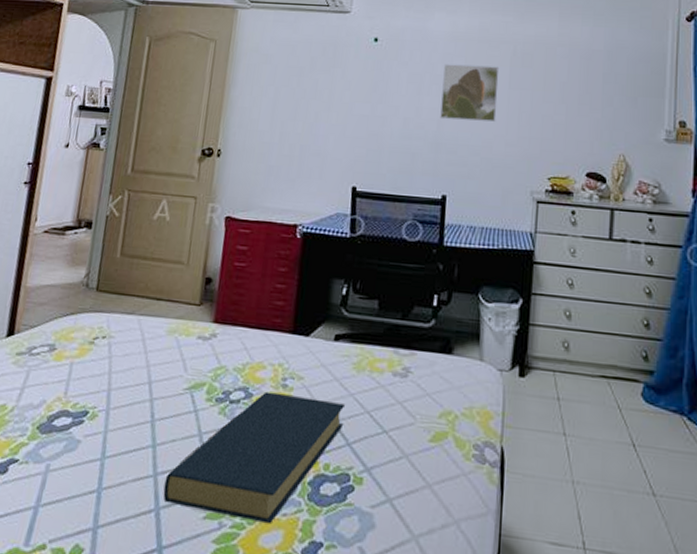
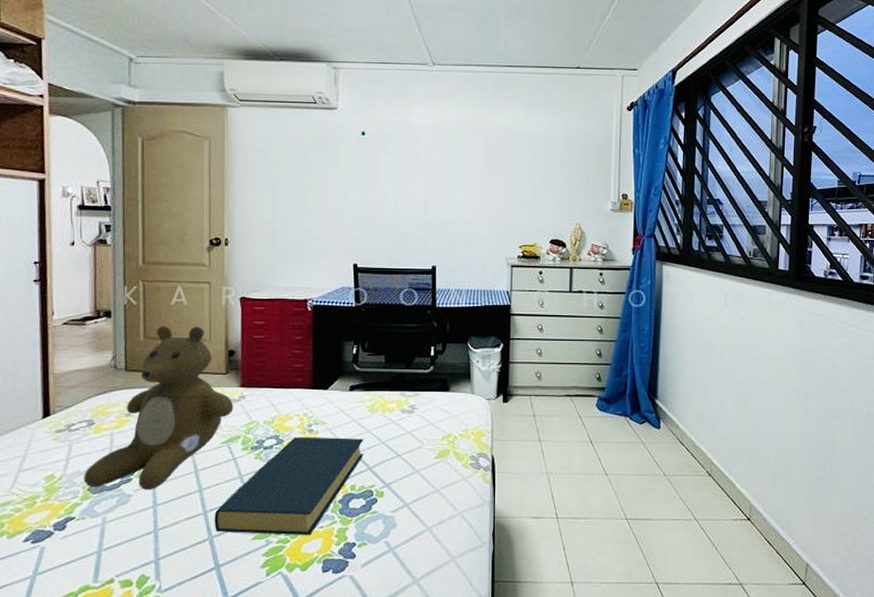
teddy bear: none [34,241,204,438] -> present [83,325,234,490]
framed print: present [440,64,500,122] -> none [426,153,475,202]

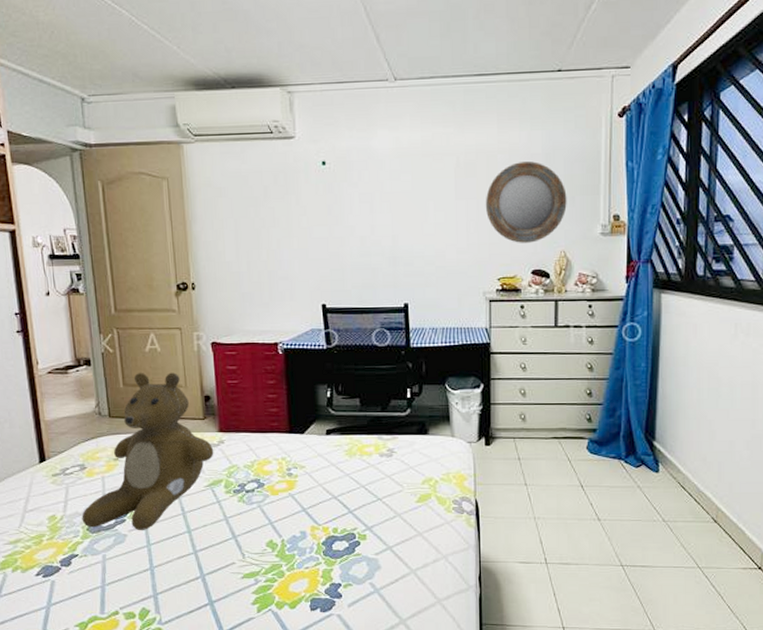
hardback book: present [214,436,364,536] -> none [204,480,344,576]
home mirror: none [510,143,582,215] -> present [485,161,567,243]

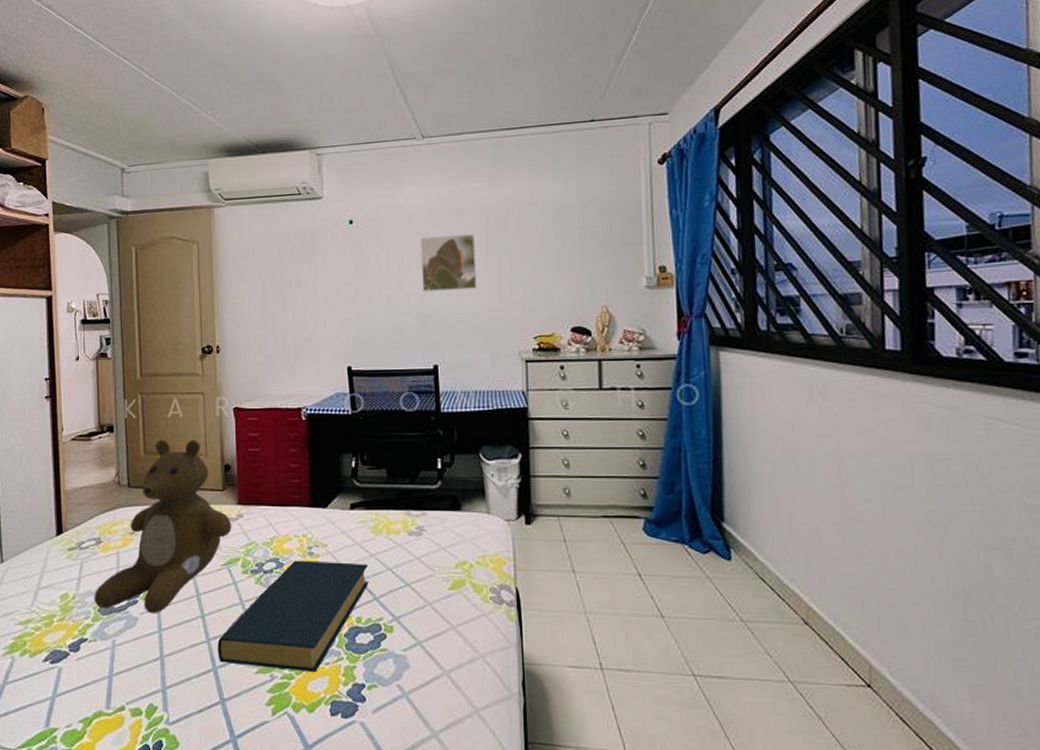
hardback book: none [204,480,344,576] -> present [217,560,369,673]
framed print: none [393,179,446,235] -> present [421,234,478,293]
home mirror: present [485,161,567,243] -> none [518,213,607,299]

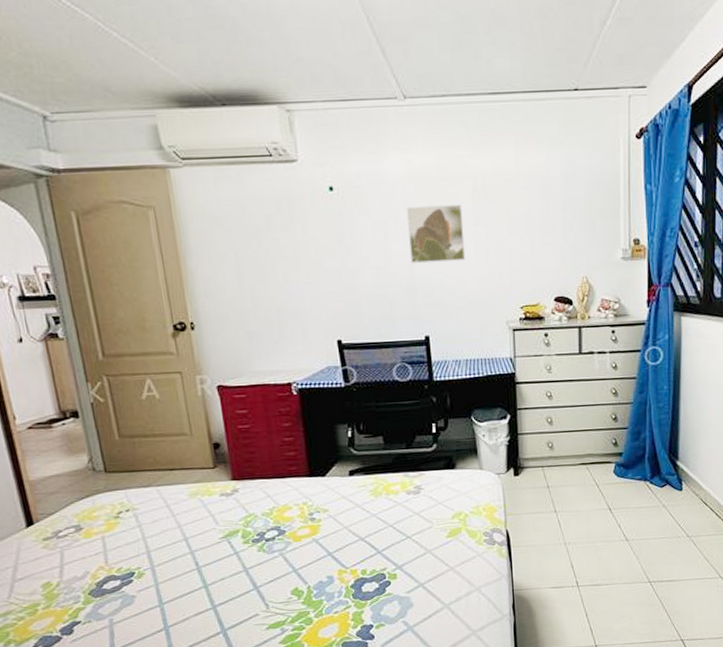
teddy bear: present [94,439,232,613] -> none [81,420,228,592]
hardback book: present [217,560,369,673] -> none [224,523,372,625]

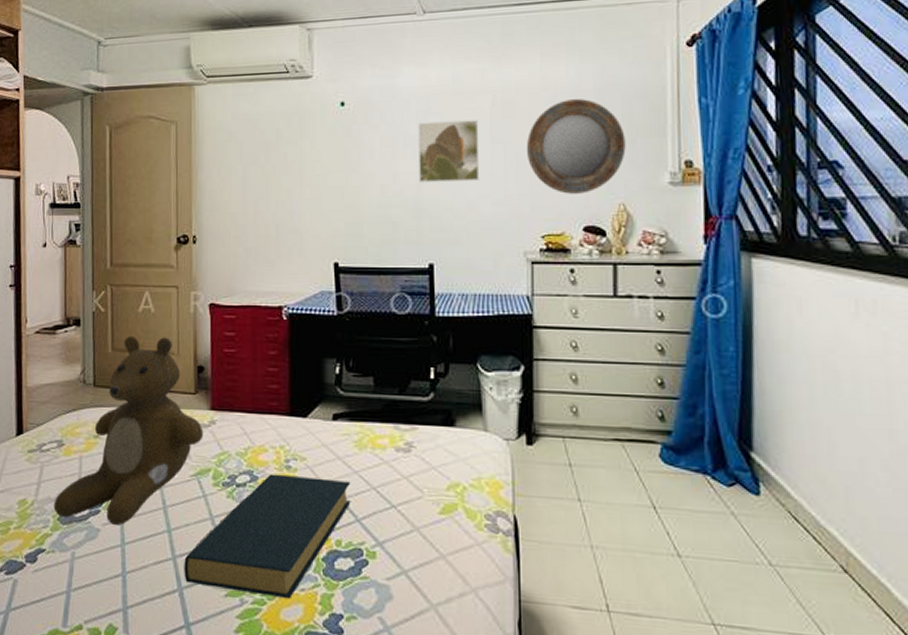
teddy bear: none [81,420,228,592] -> present [53,335,204,525]
hardback book: none [224,523,372,625] -> present [184,474,351,599]
home mirror: none [505,185,588,270] -> present [526,99,626,194]

